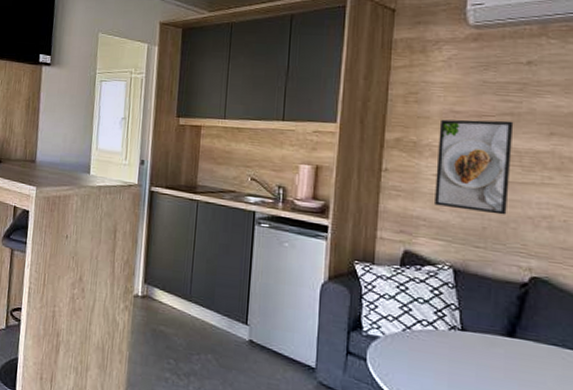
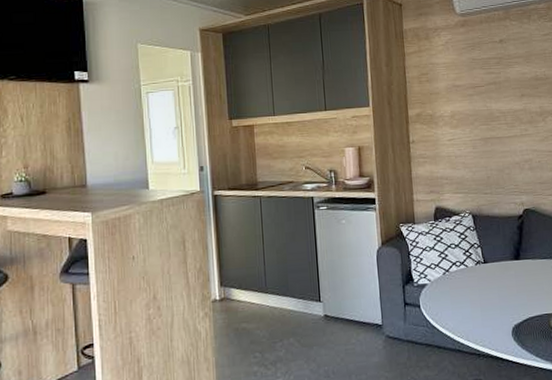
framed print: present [433,119,514,215] -> none [446,89,502,166]

